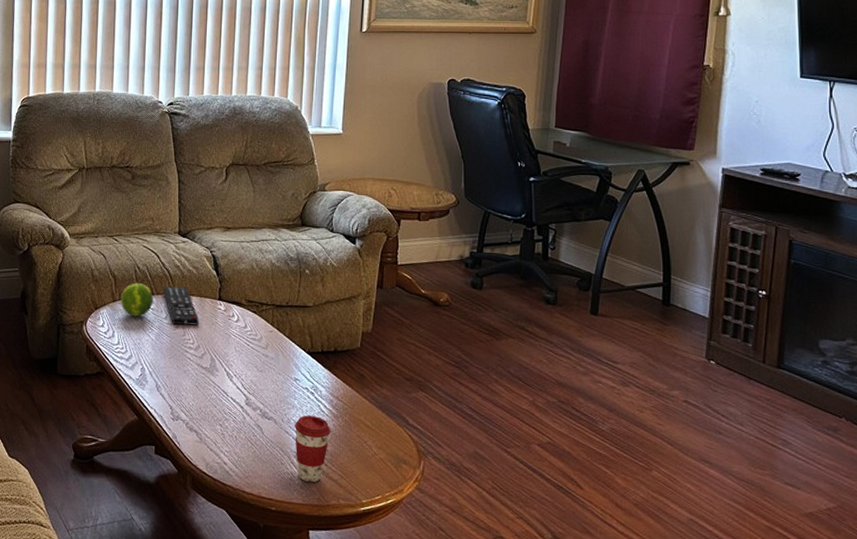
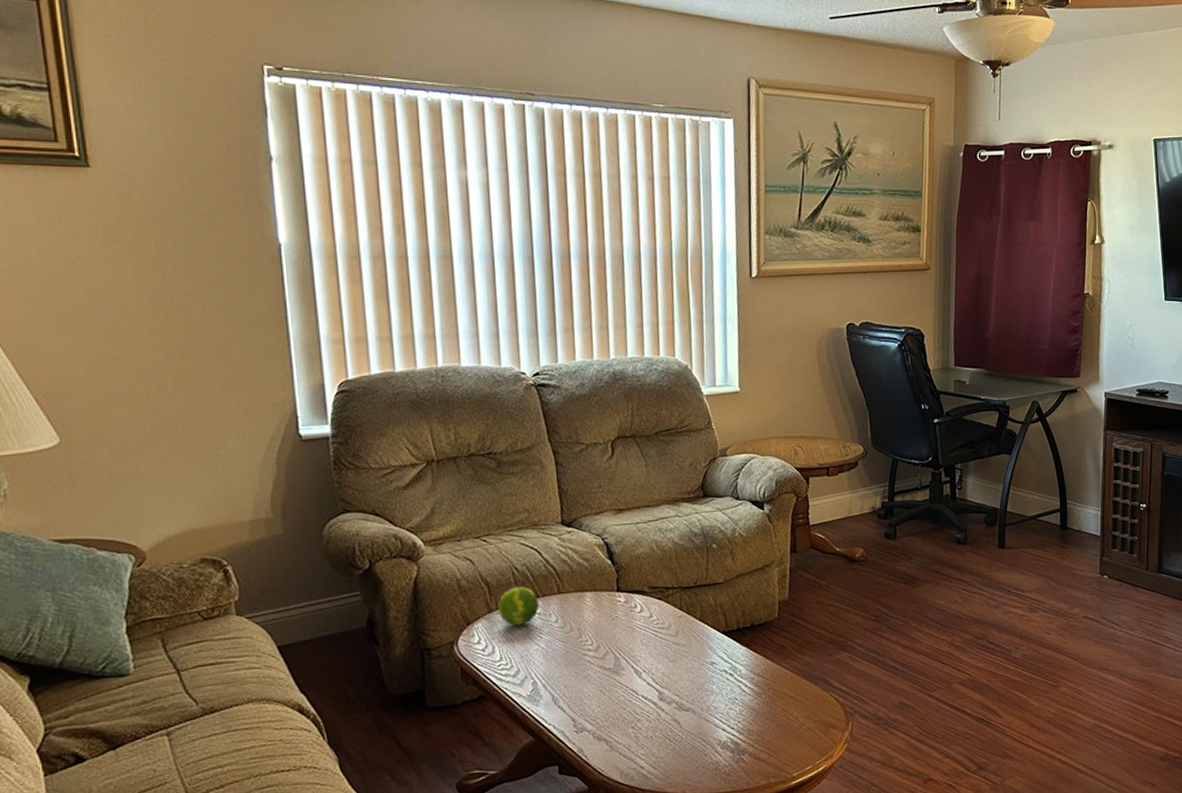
remote control: present [163,286,199,326] -> none [549,583,596,627]
coffee cup: present [295,415,331,483] -> none [715,697,755,768]

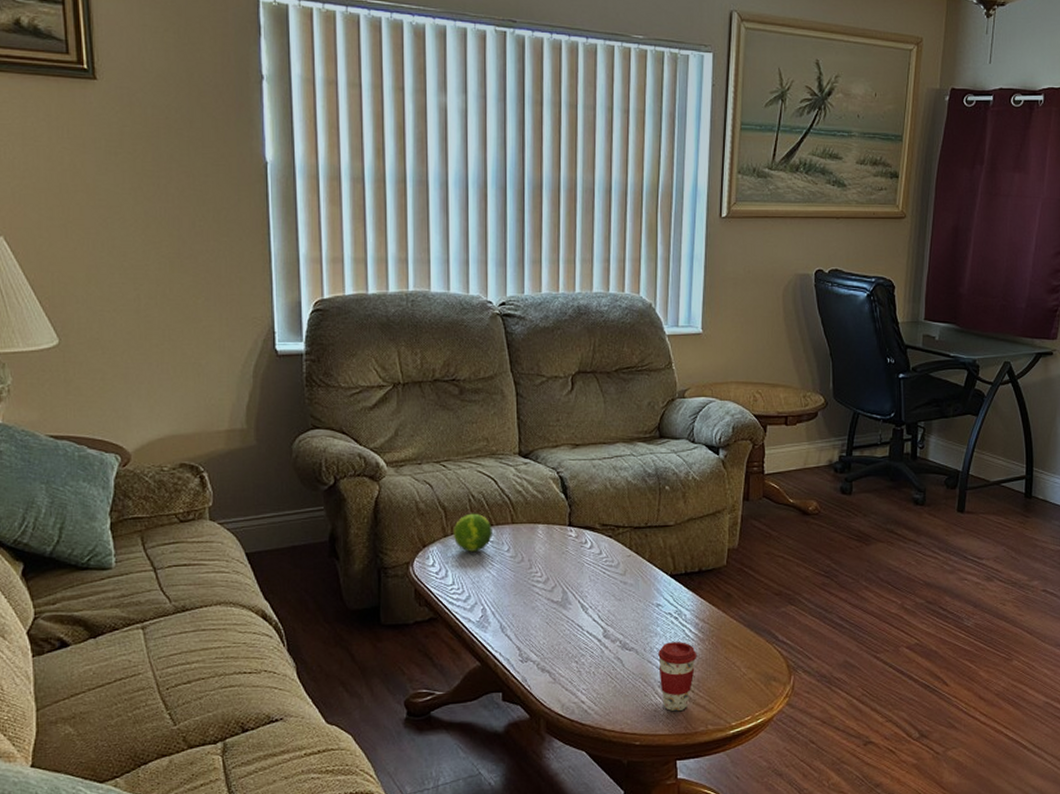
coffee cup: none [715,697,755,768] -> present [658,642,697,712]

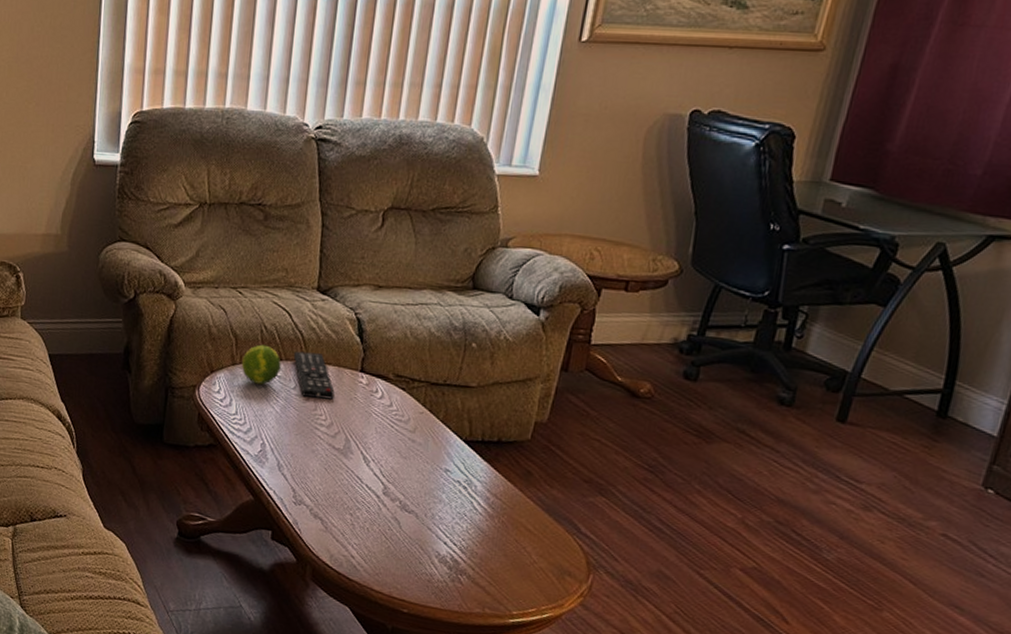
remote control: none [503,514,547,557] -> present [293,351,335,400]
coffee cup: present [658,642,697,712] -> none [438,512,484,587]

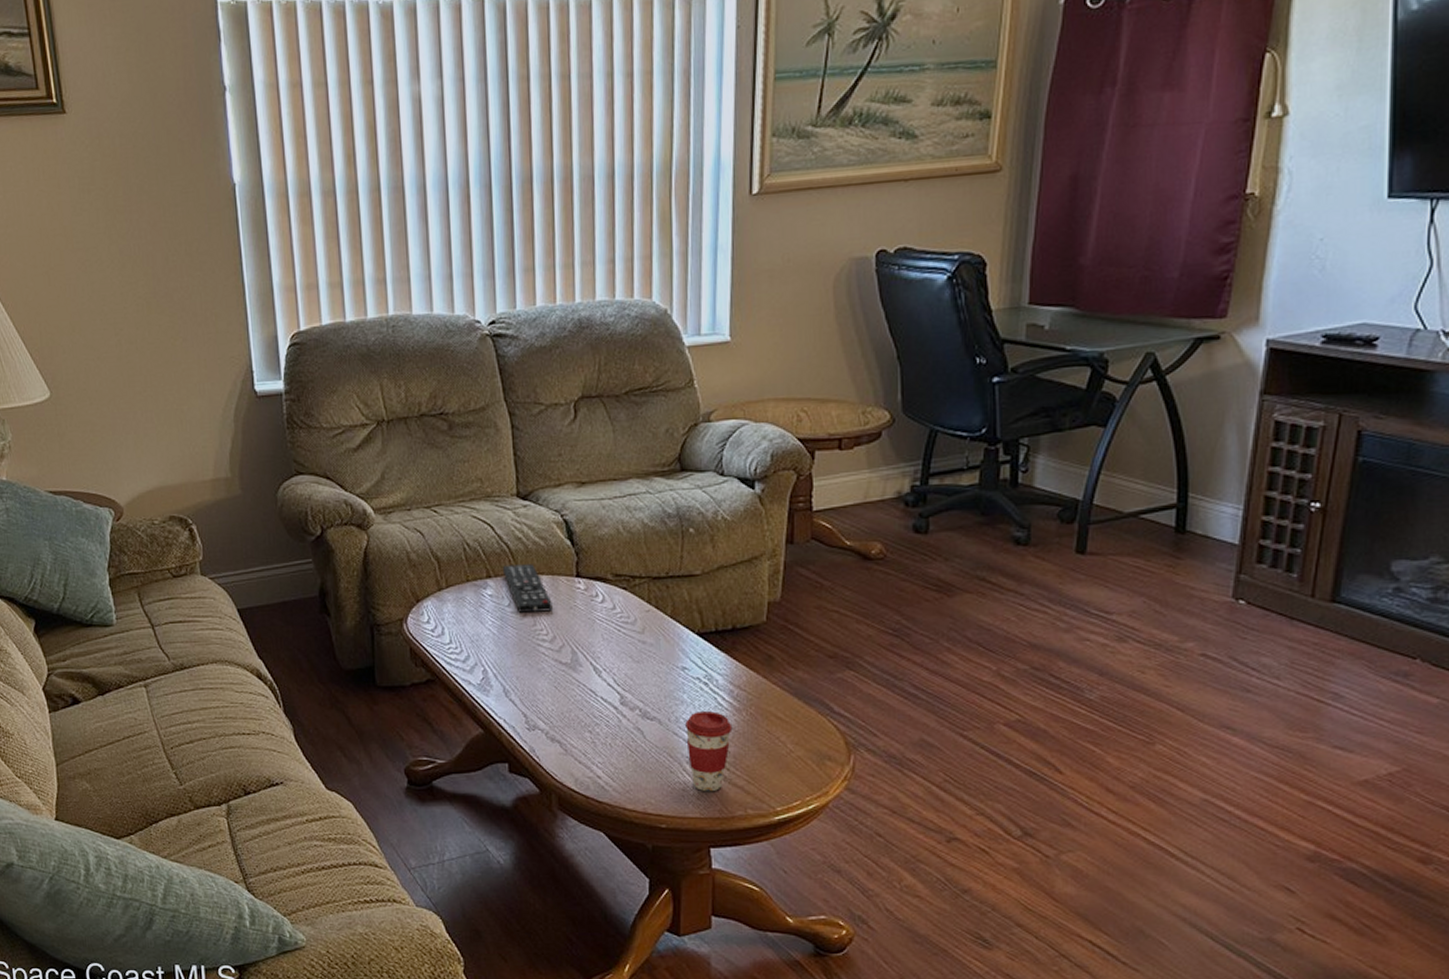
fruit: present [241,344,281,385] -> none [447,563,491,607]
coffee cup: none [438,512,484,587] -> present [685,711,733,792]

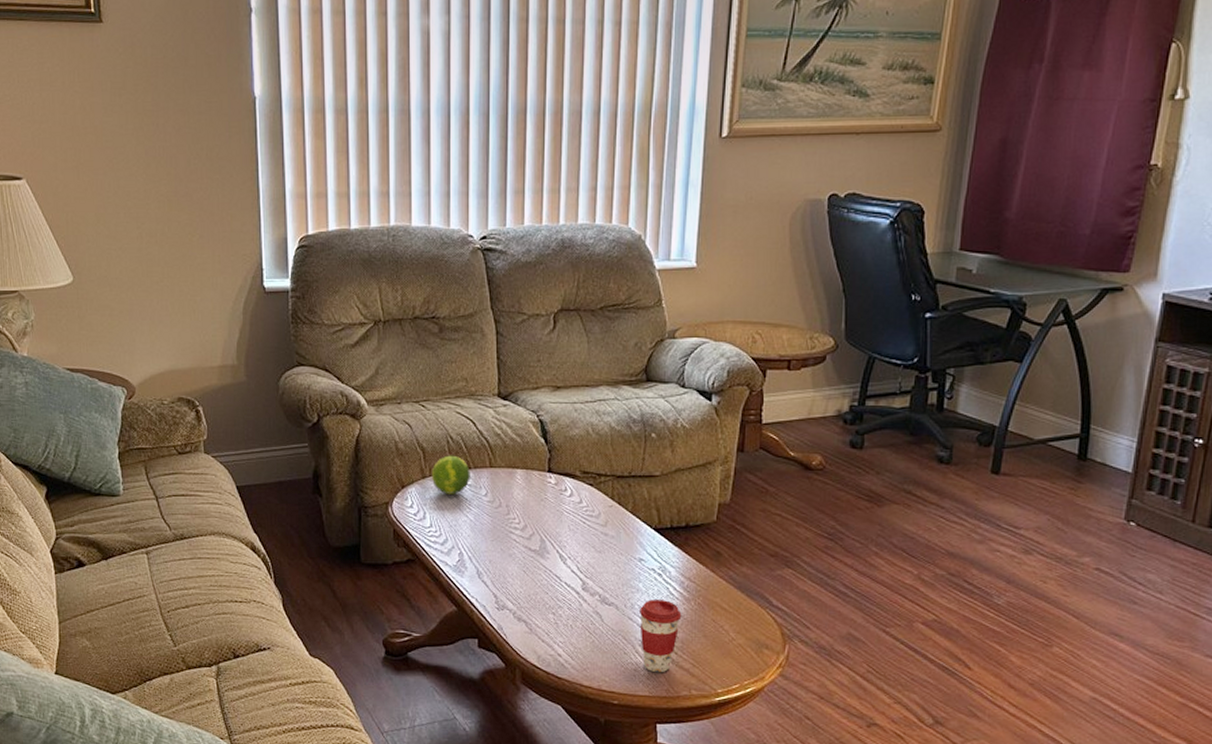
fruit: none [447,563,491,607] -> present [431,455,470,495]
remote control: present [502,564,553,613] -> none [481,458,525,502]

